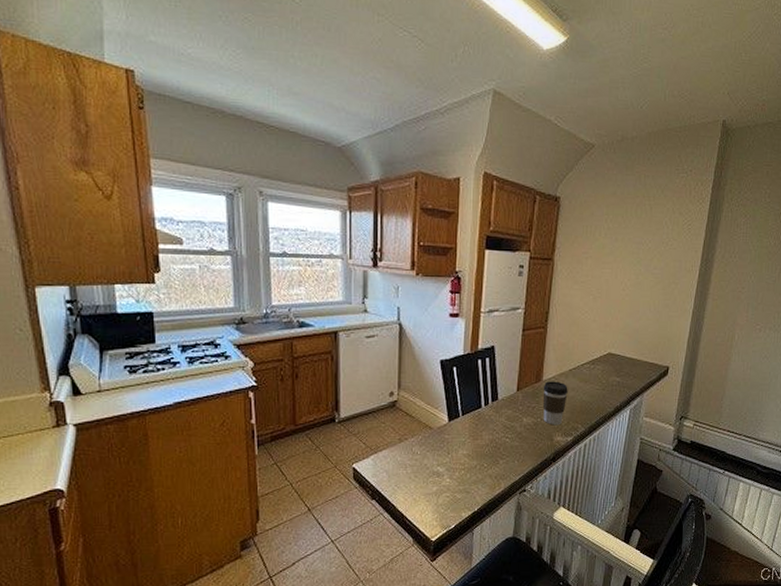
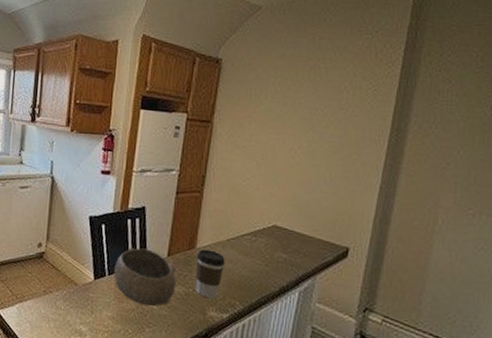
bowl: none [467,386,526,440] -> present [114,247,176,307]

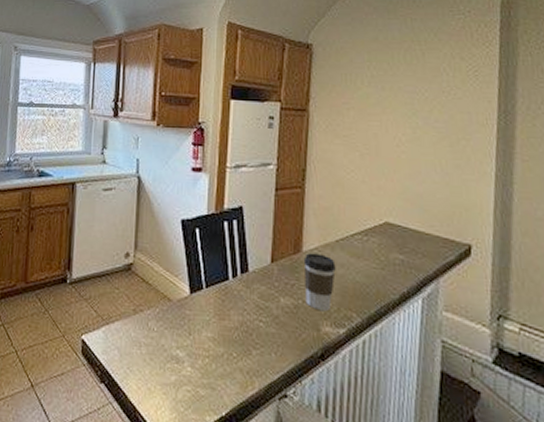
bowl: present [114,247,176,307] -> none [212,253,283,324]

